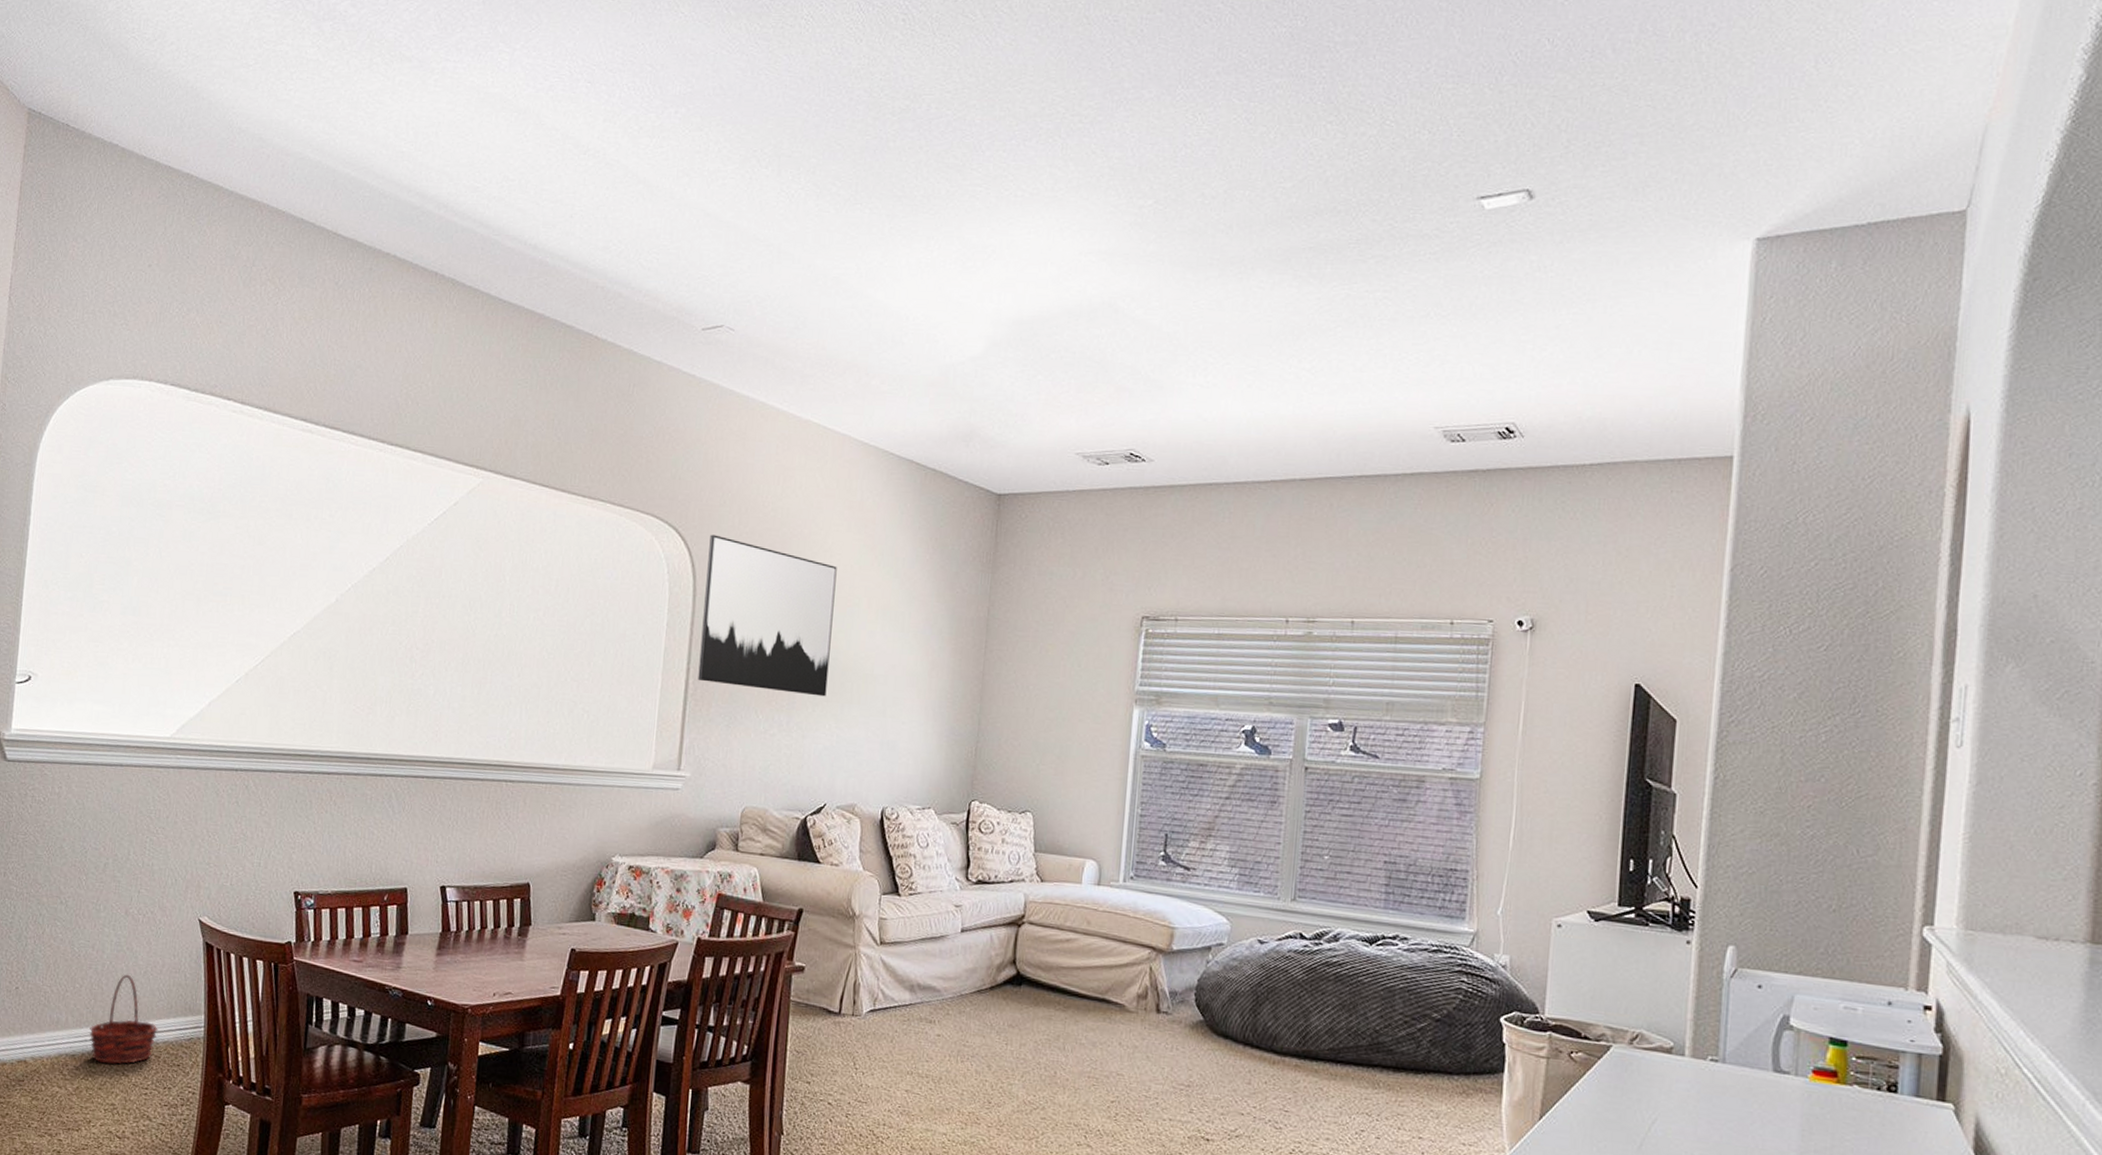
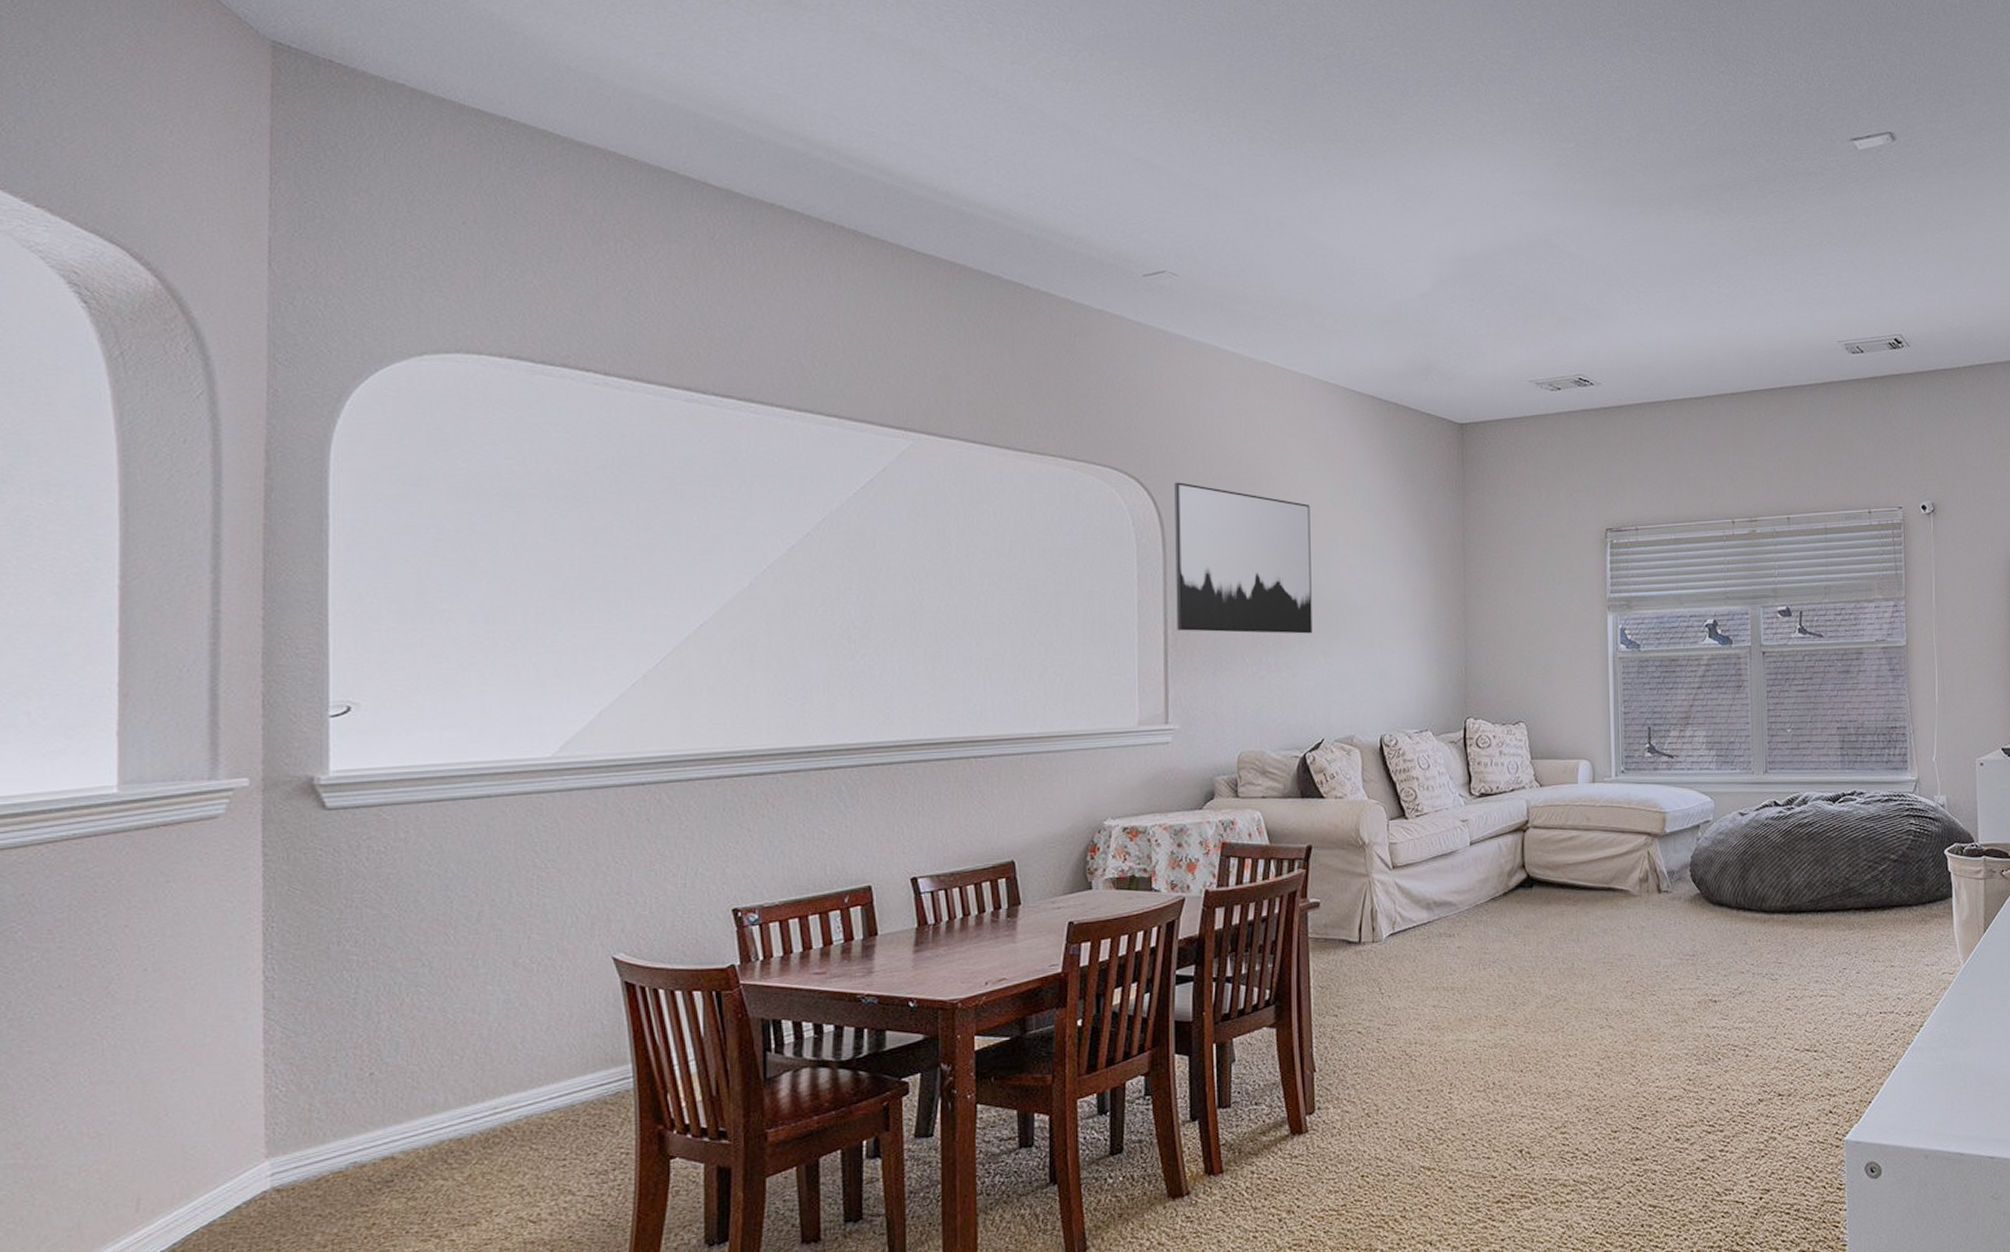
basket: present [89,974,158,1065] -> none [479,1033,572,1141]

